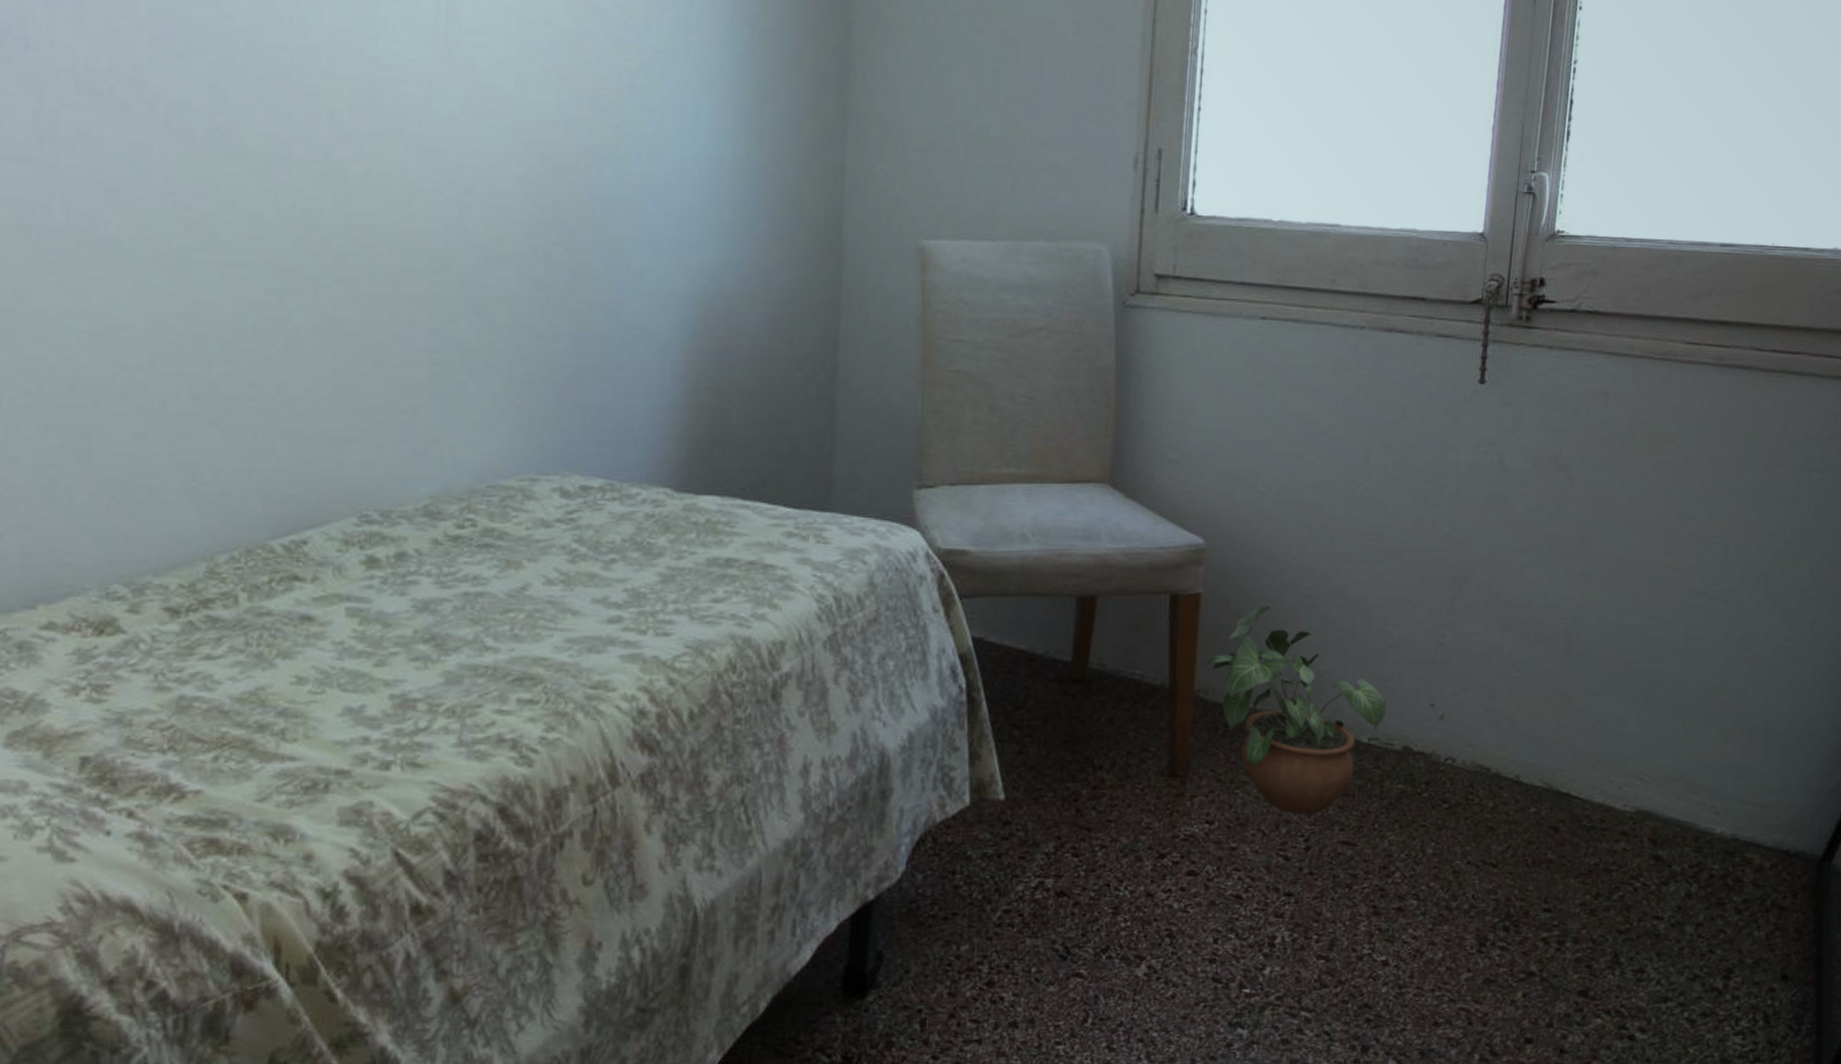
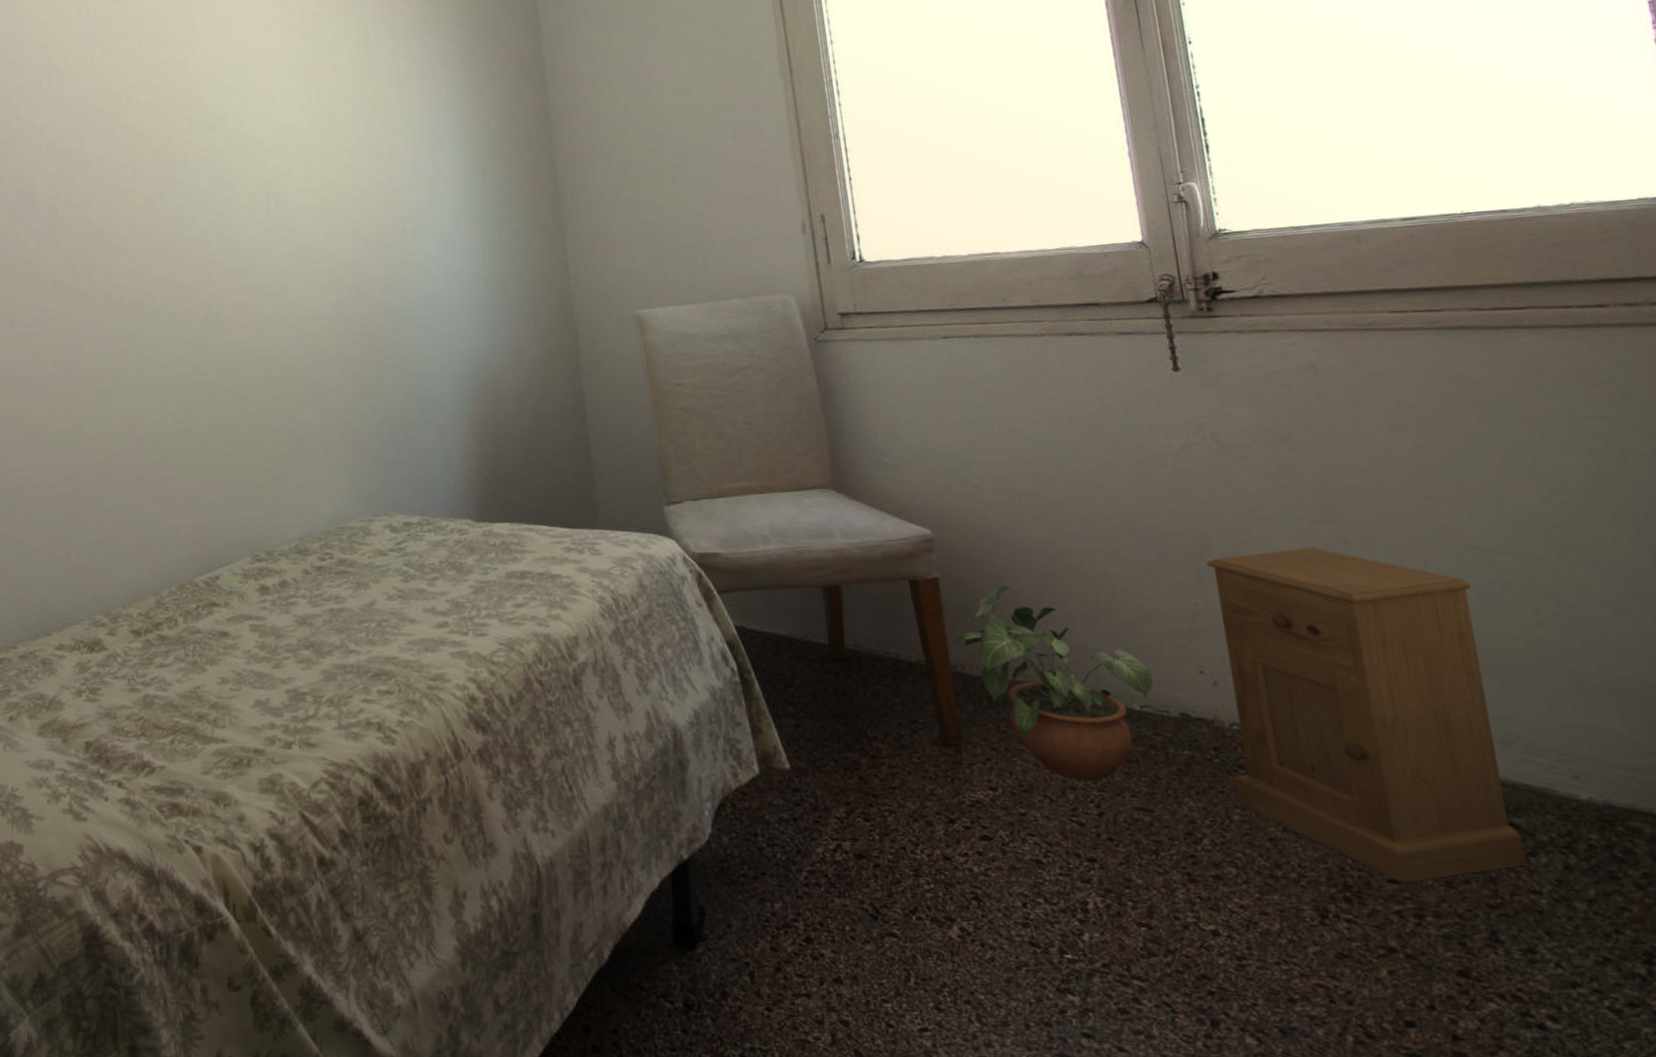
nightstand: none [1434,582,1682,912] -> present [1206,547,1527,884]

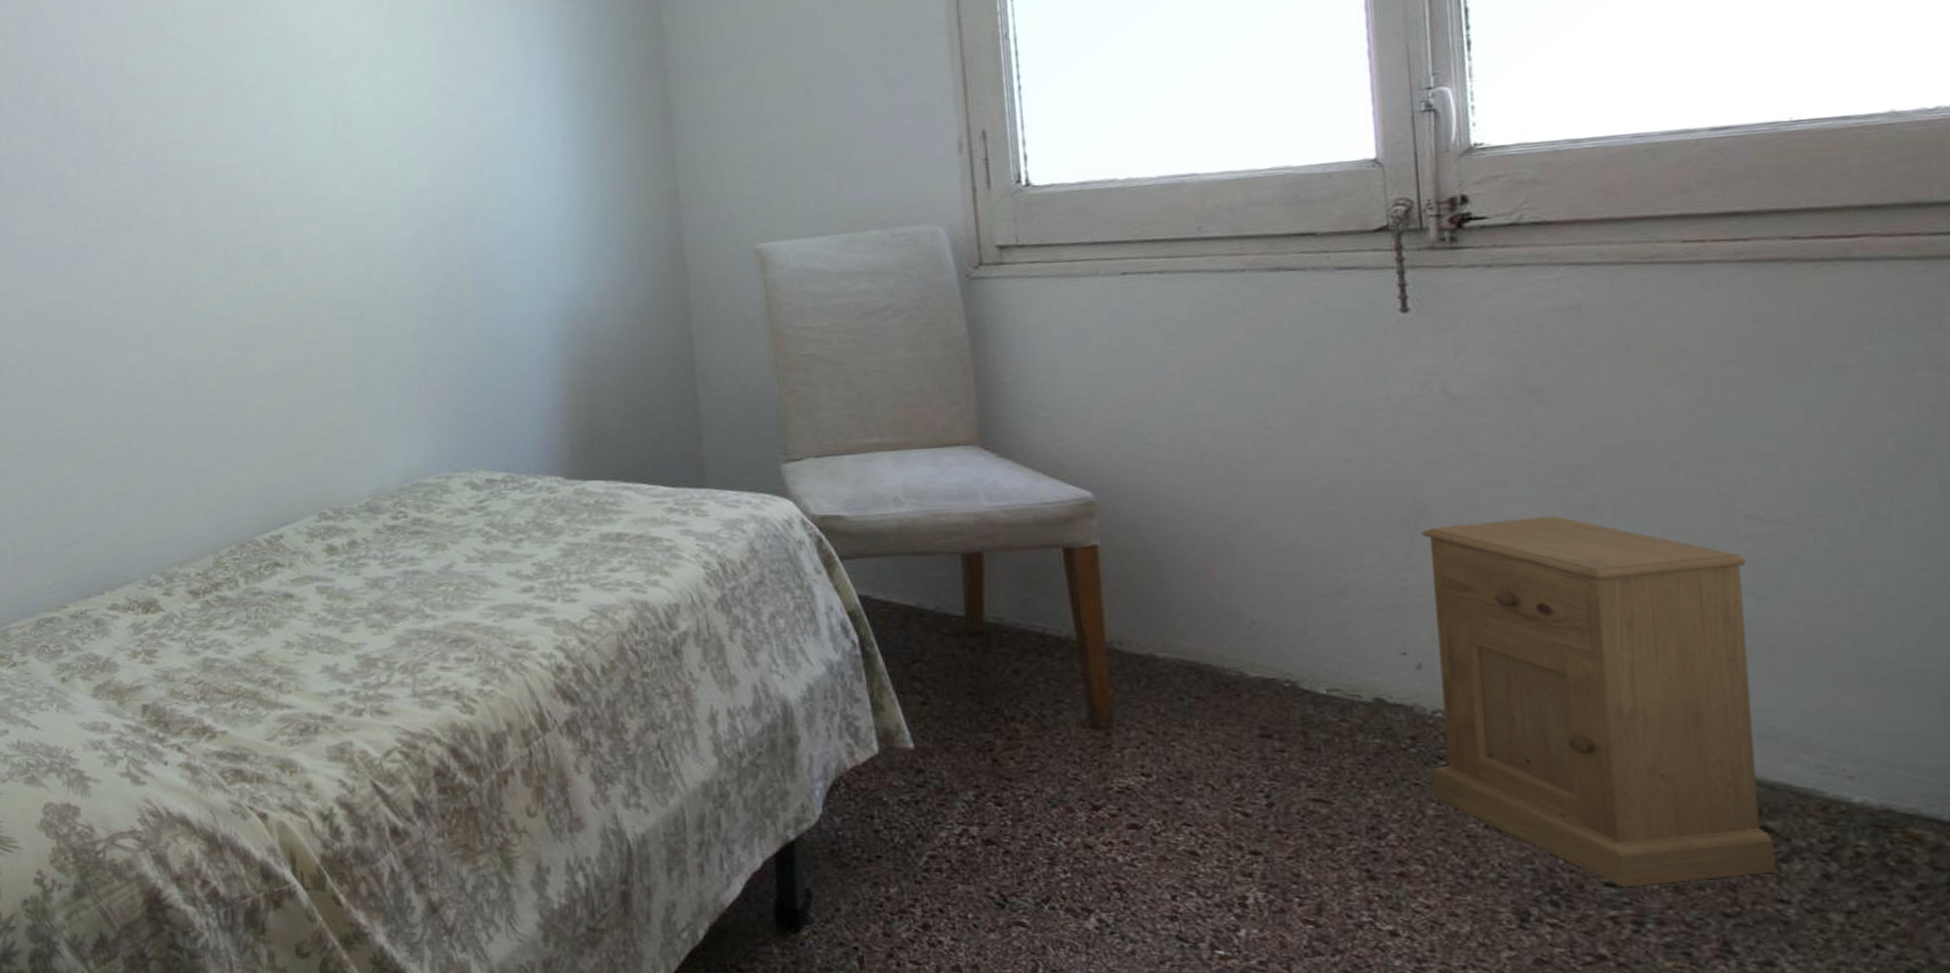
potted plant: present [957,585,1154,782] -> none [1116,554,1345,770]

